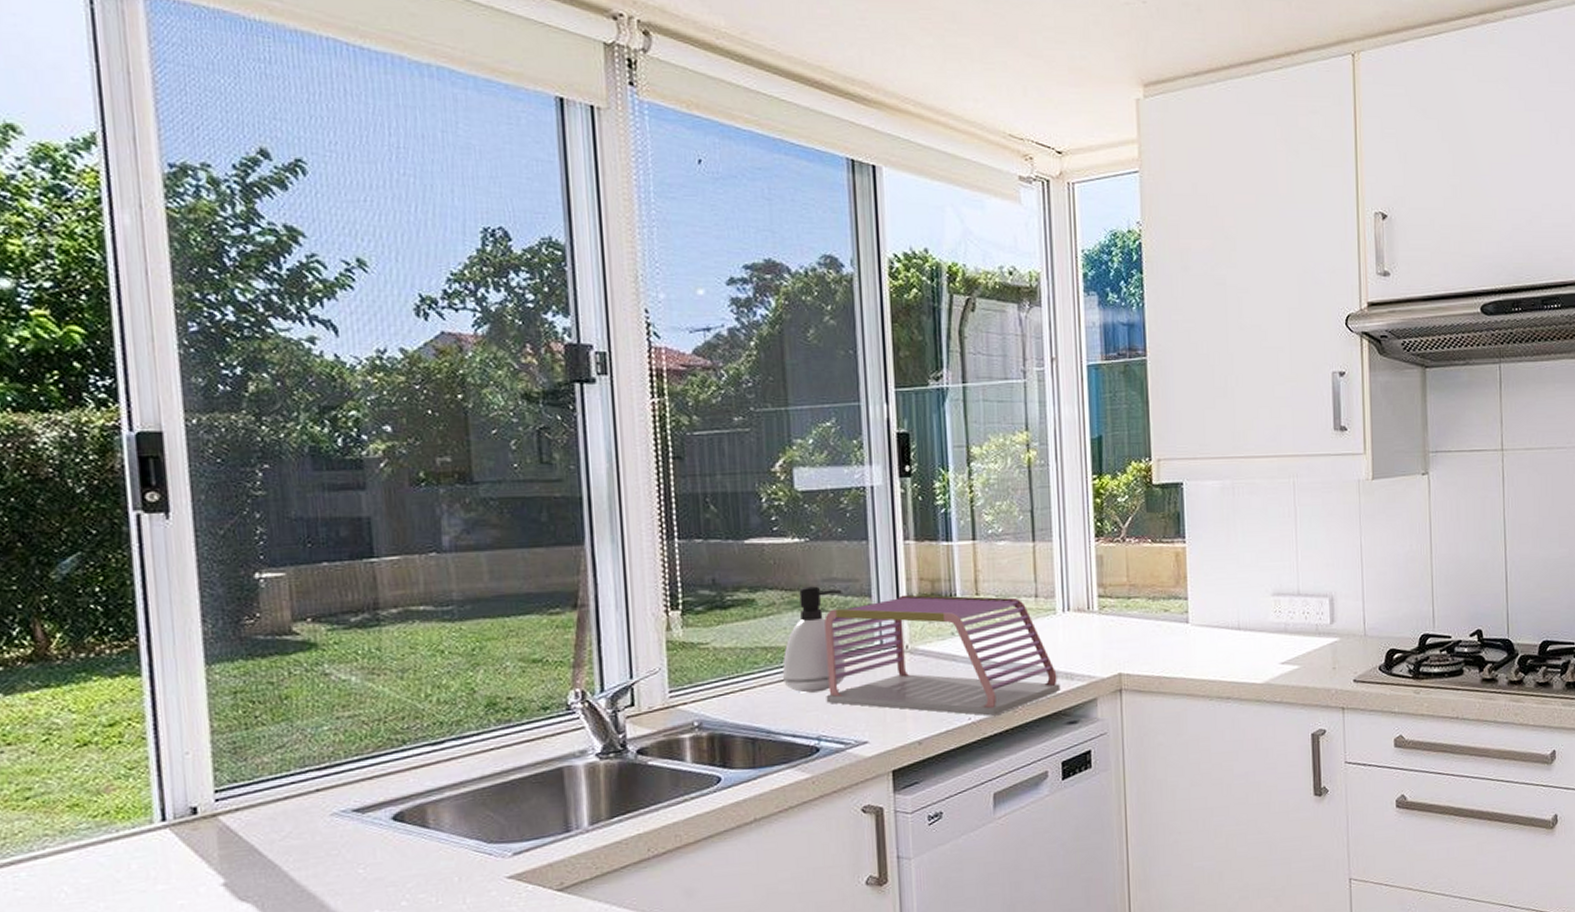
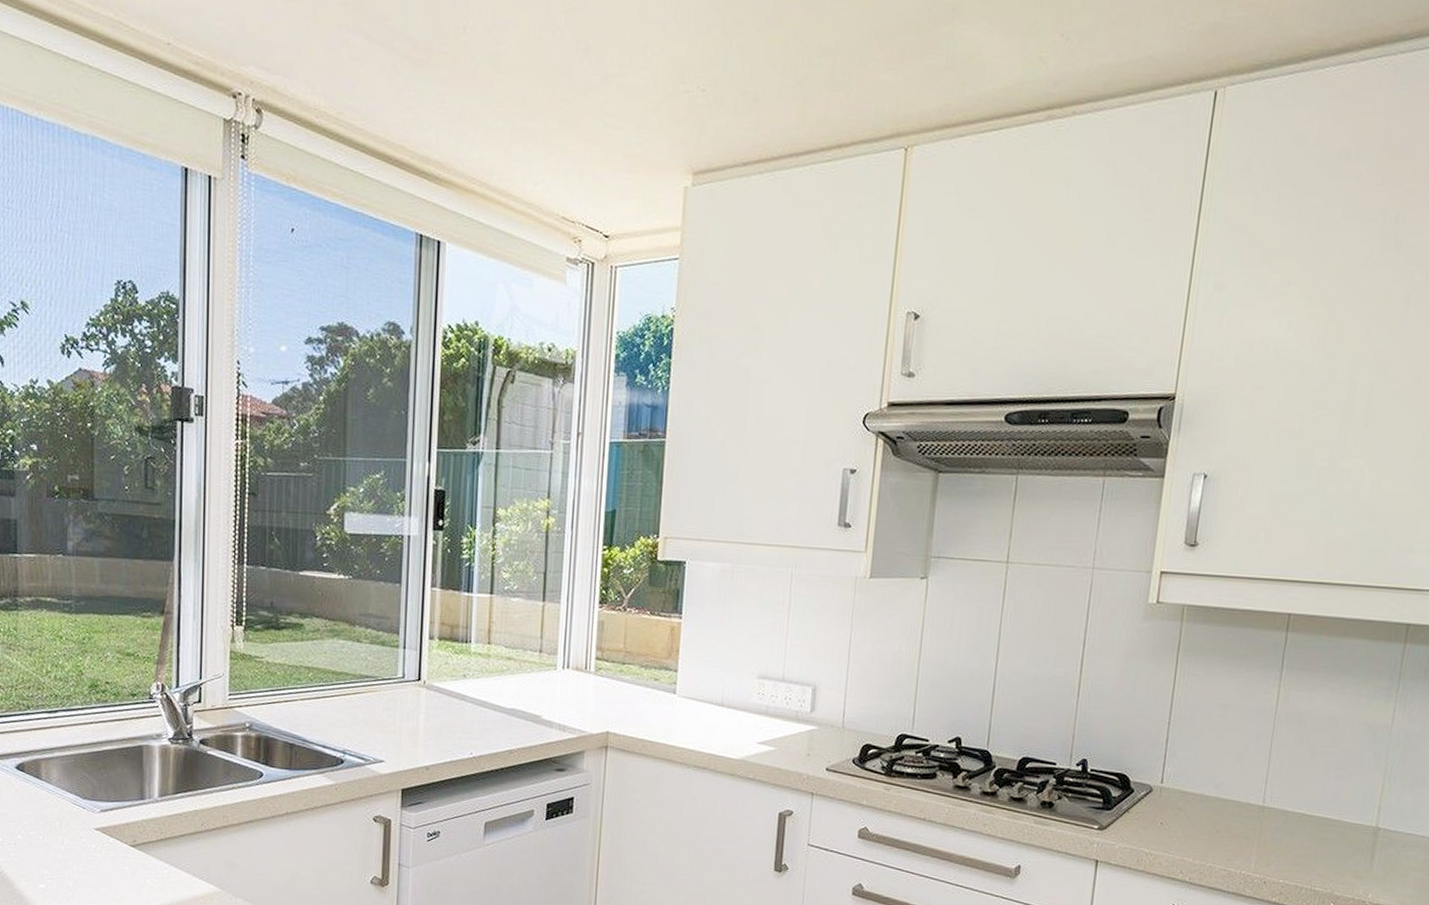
soap dispenser: present [782,586,846,693] -> none [320,618,375,712]
dish rack: present [825,594,1061,716] -> none [353,636,553,754]

